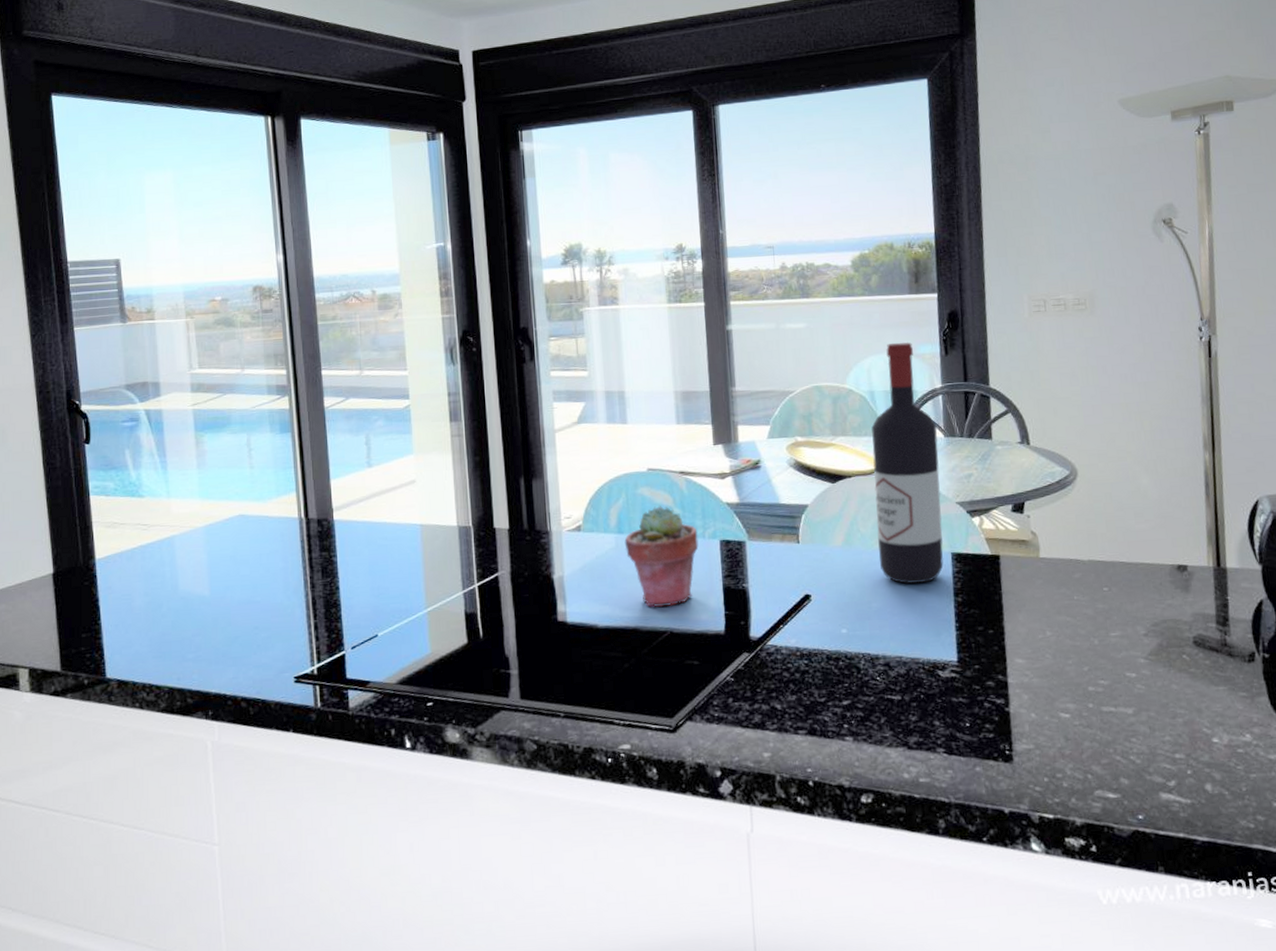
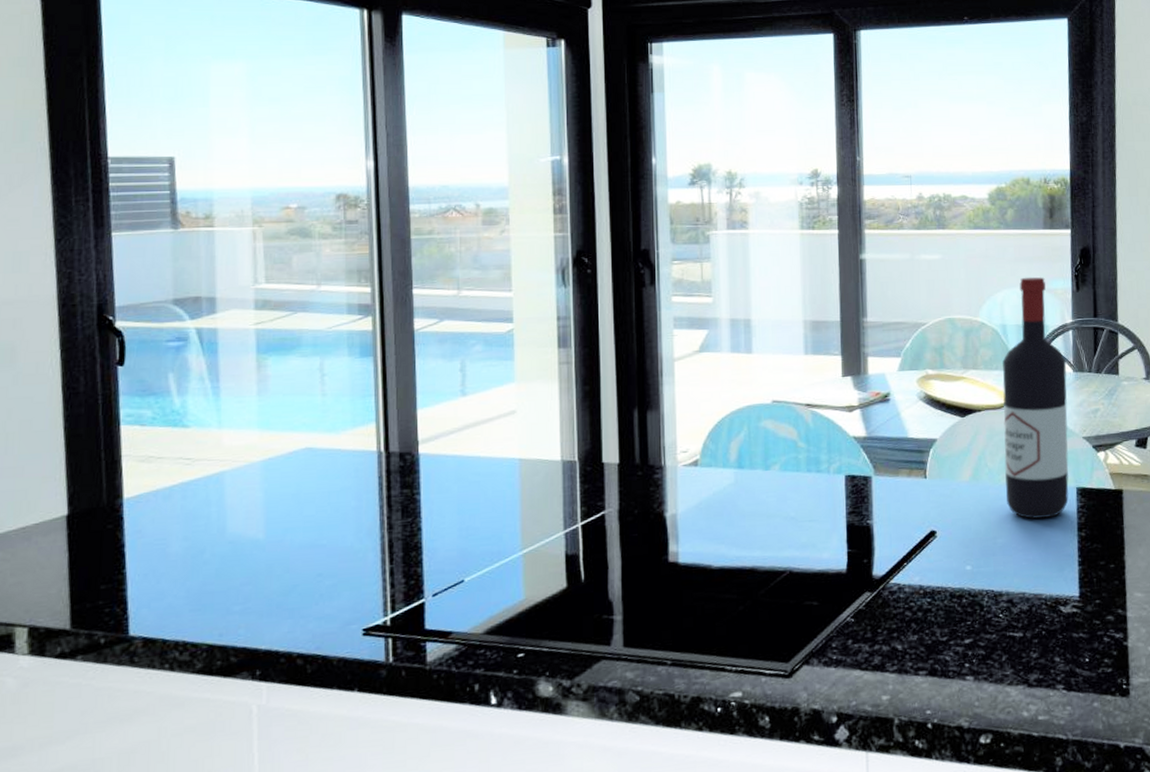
potted succulent: present [624,505,699,607] -> none [744,438,823,546]

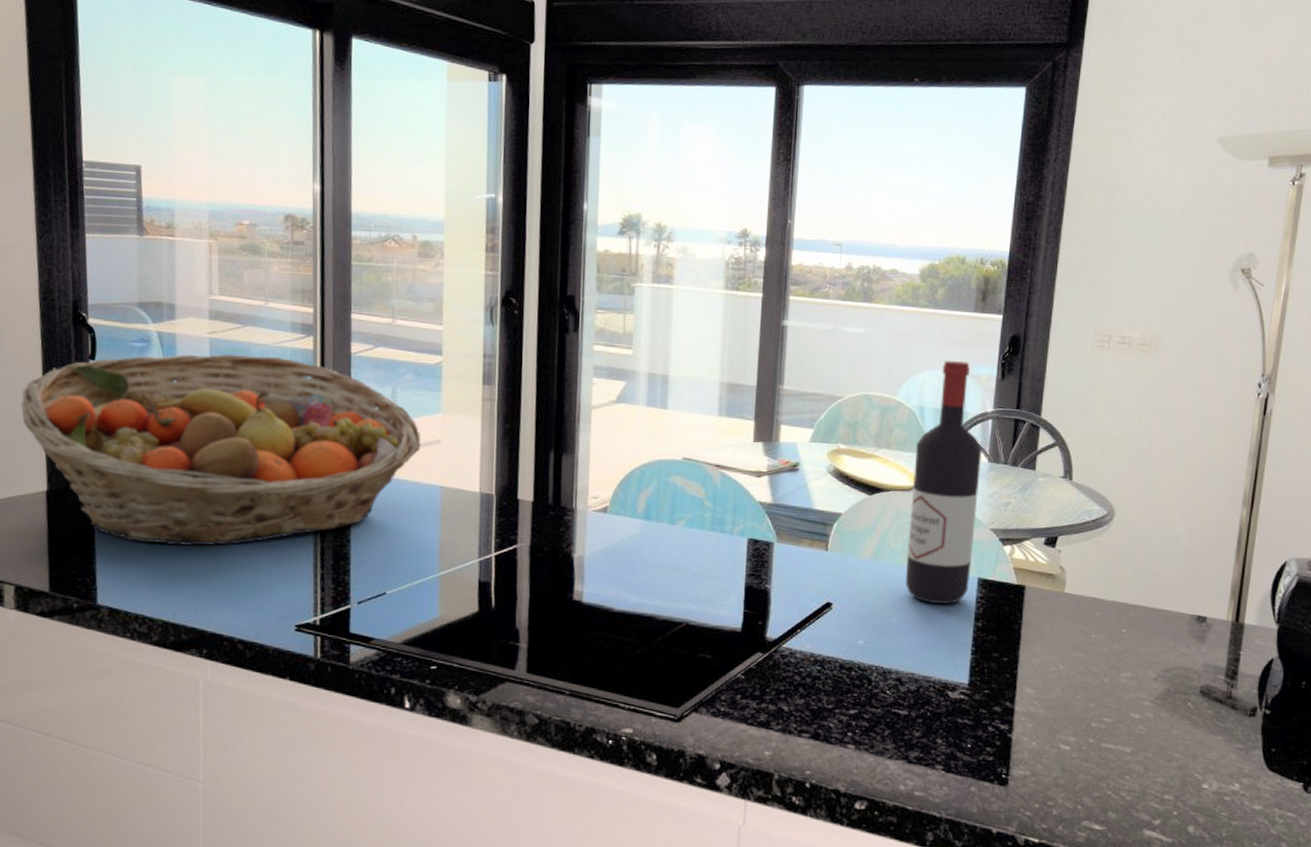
fruit basket: none [37,342,495,560] -> present [21,354,421,546]

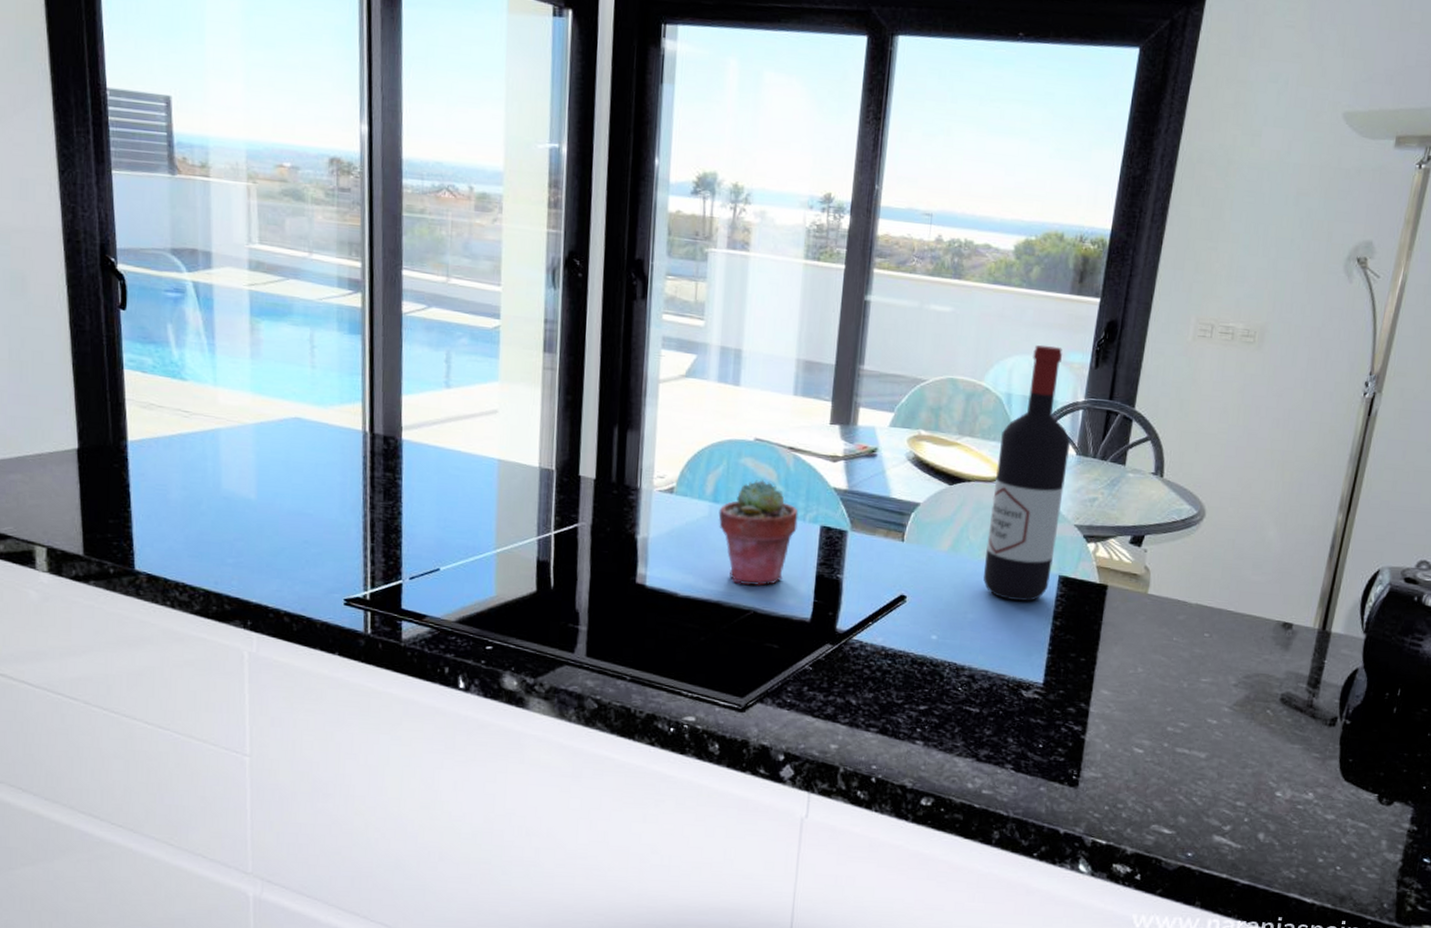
fruit basket: present [21,354,421,546] -> none [48,307,477,513]
potted succulent: none [650,496,726,598] -> present [718,479,799,586]

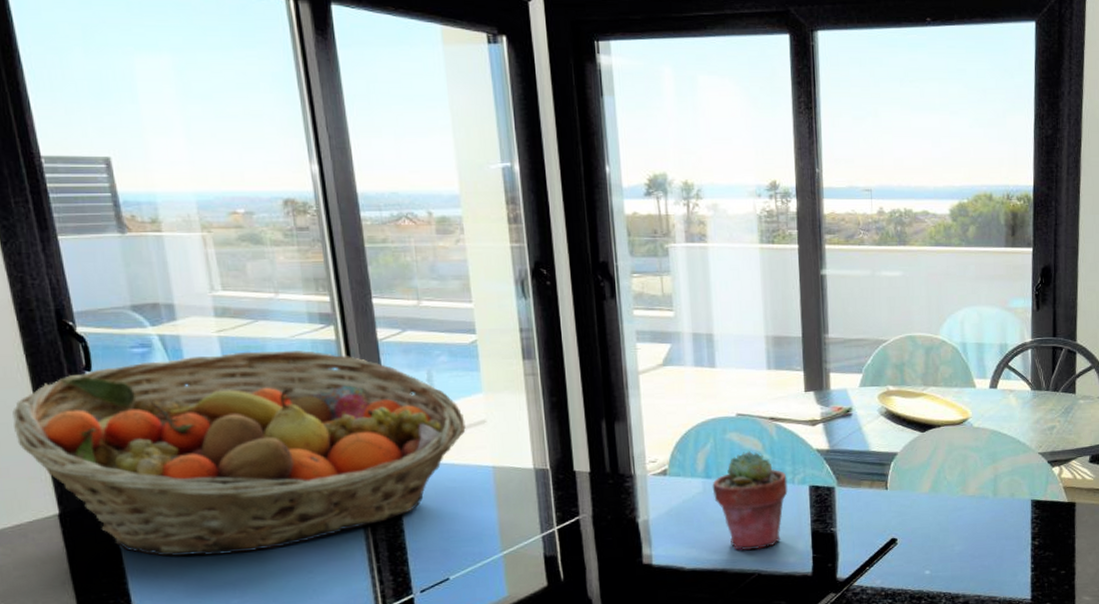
fruit basket: none [48,307,477,513] -> present [12,350,466,557]
wine bottle: present [983,344,1071,602] -> none [961,295,1025,529]

